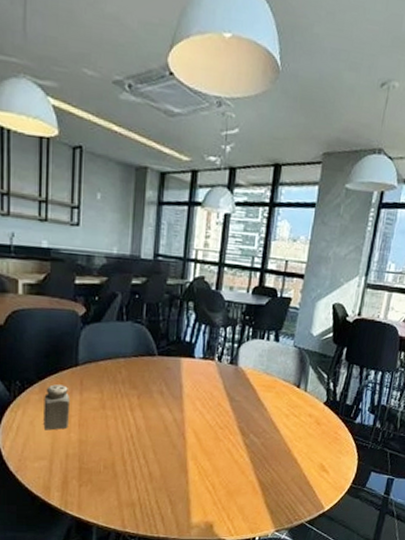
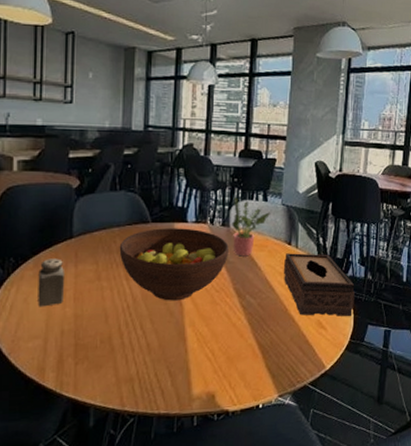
fruit bowl: none [124,362,236,434] -> present [119,228,229,301]
potted plant: none [240,336,282,396] -> present [232,197,271,257]
tissue box: none [289,396,362,463] -> present [283,253,355,317]

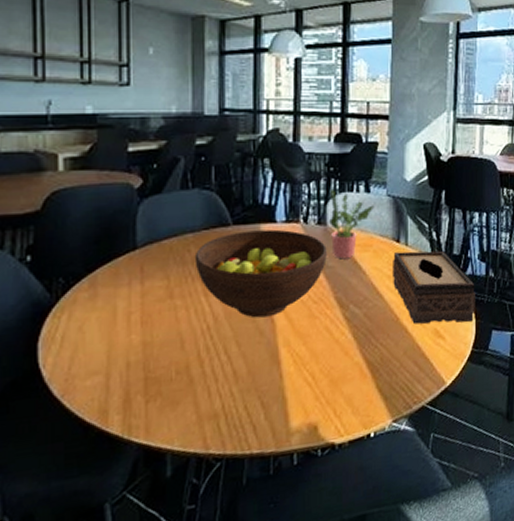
salt shaker: present [38,258,64,307] -> none [95,275,128,336]

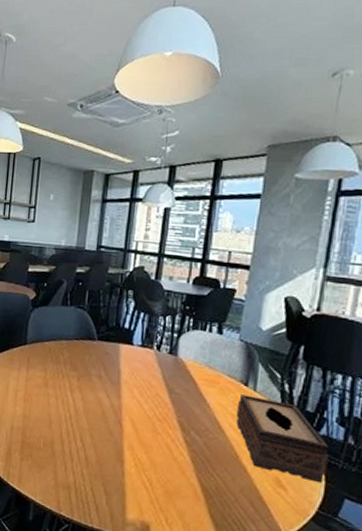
fruit bowl: present [194,229,327,318] -> none [65,346,175,422]
potted plant: present [329,190,375,260] -> none [179,326,226,390]

